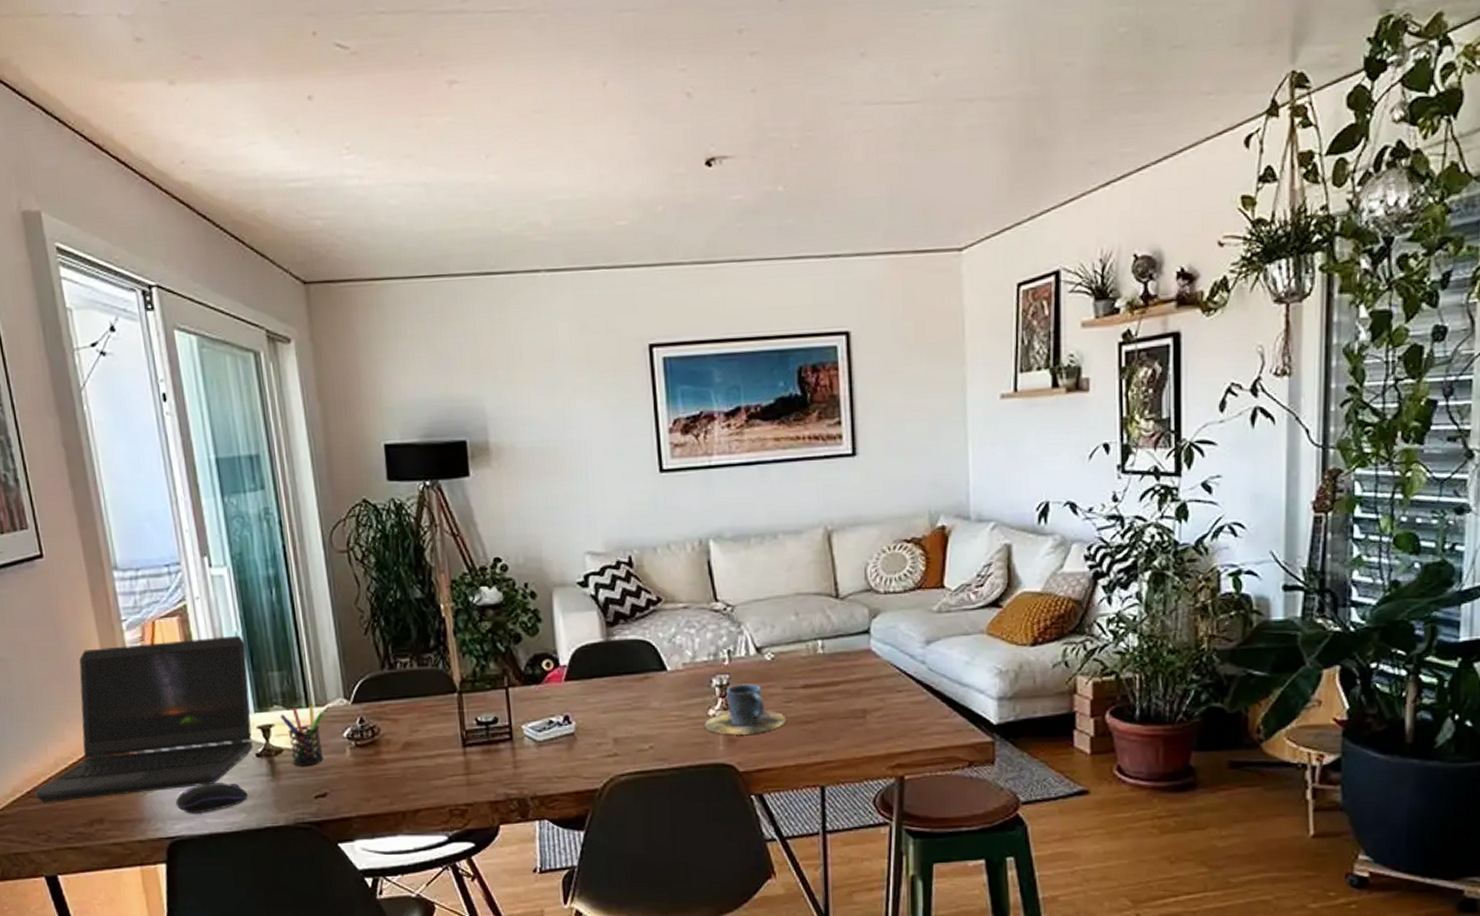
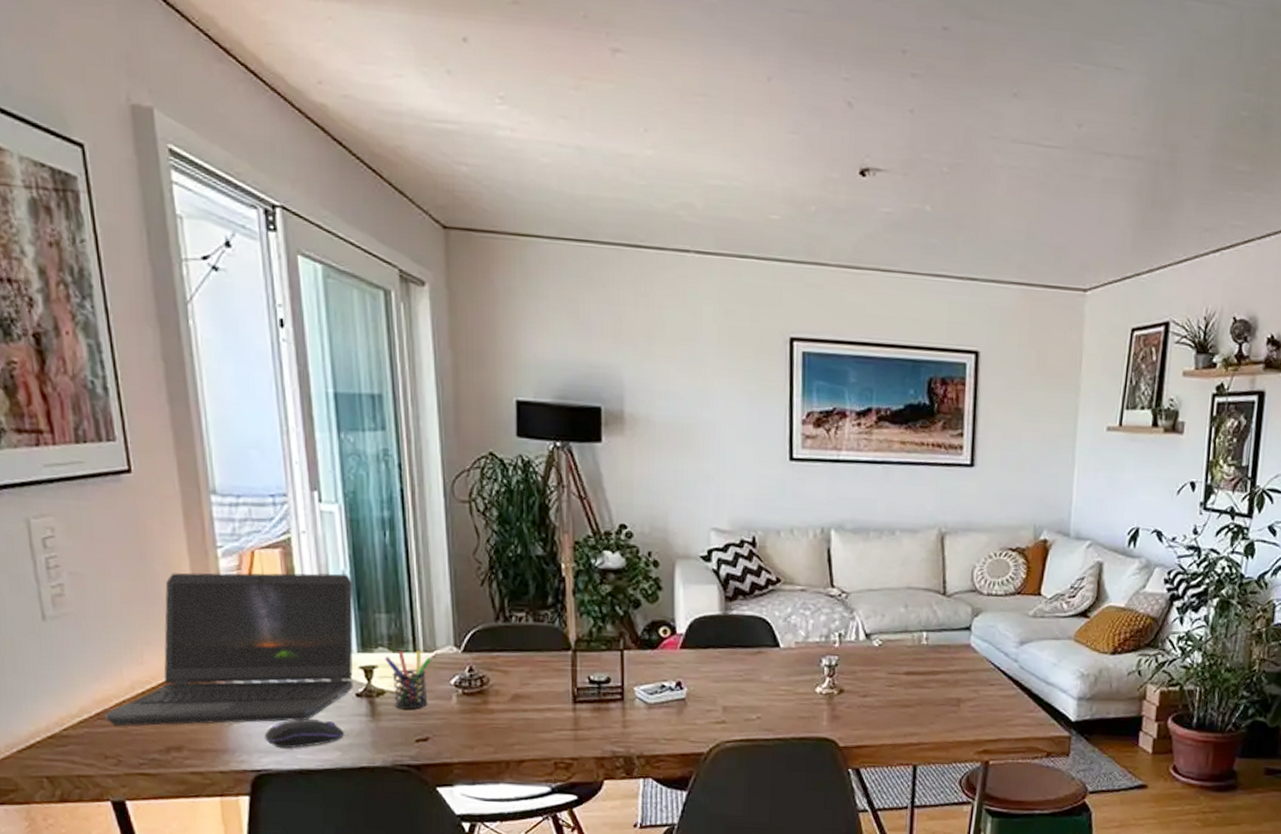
cup: present [704,684,787,735] -> none [811,666,888,713]

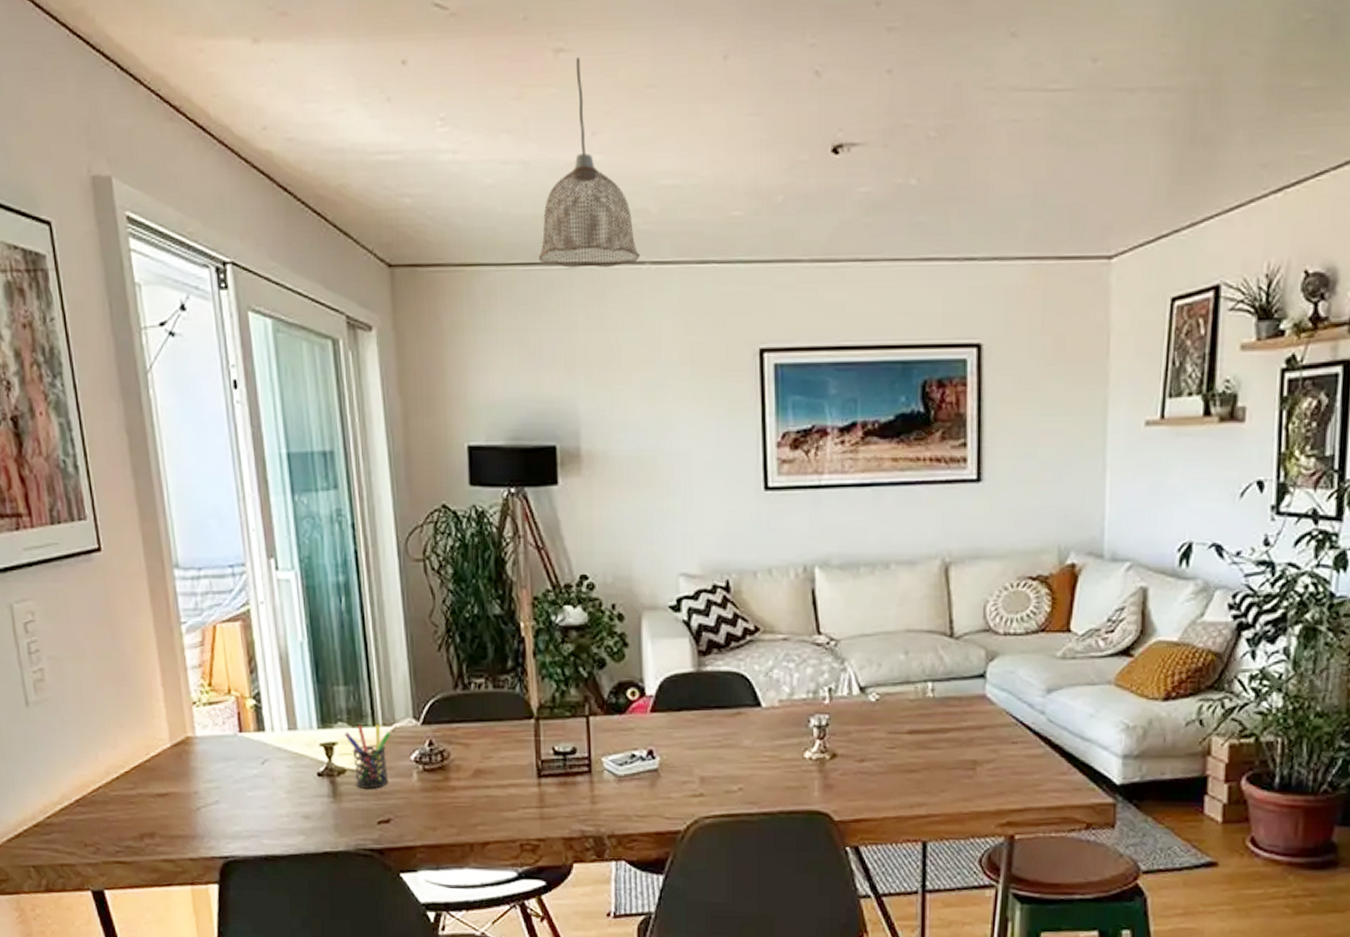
laptop computer: present [104,572,354,727] -> none [83,645,315,813]
computer mouse: present [264,719,344,749] -> none [230,801,307,834]
pendant lamp: none [590,58,685,253] -> present [538,56,640,268]

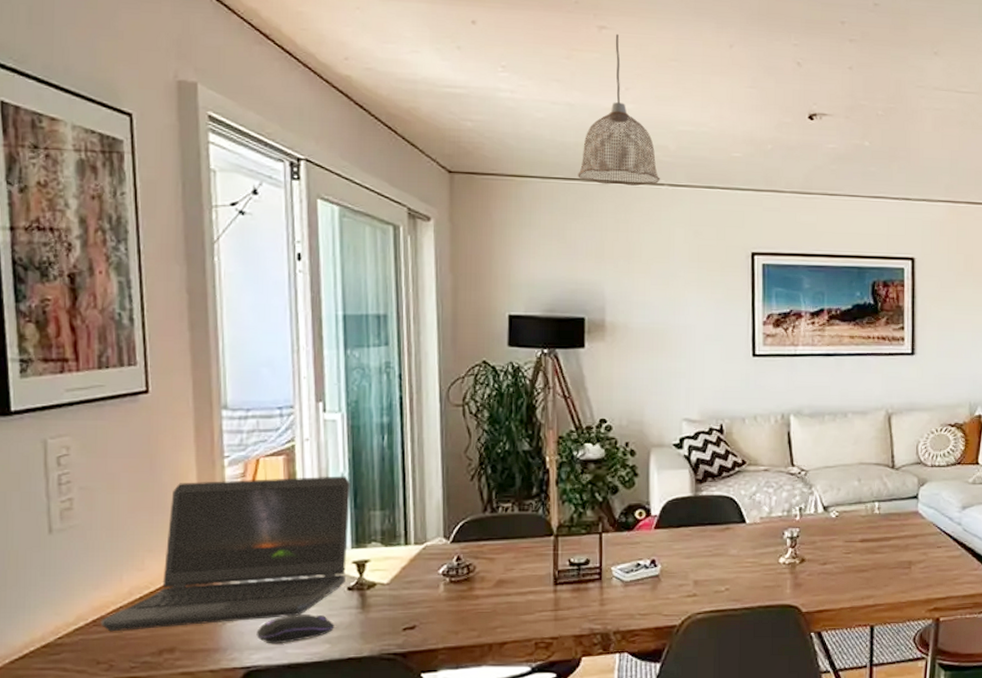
laptop computer: none [83,645,315,813] -> present [100,476,350,632]
computer mouse: none [230,801,307,834] -> present [256,614,334,644]
pen holder: present [345,725,390,790] -> none [377,544,421,601]

